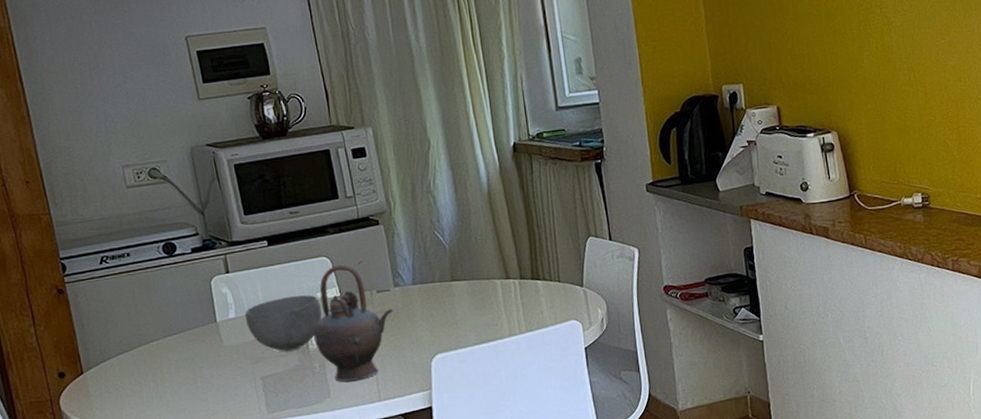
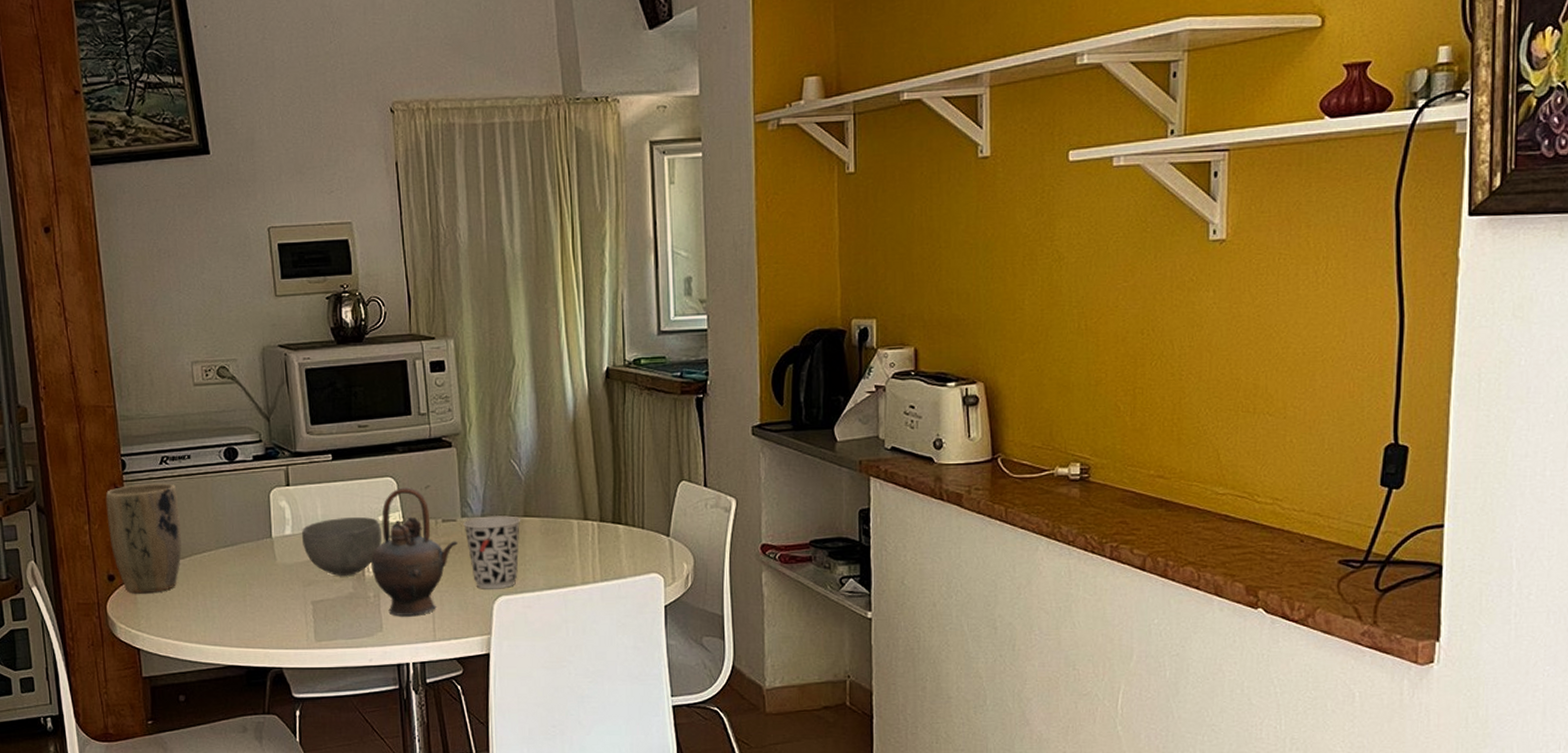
plant pot: none [48,281,130,388] -> present [105,483,182,594]
cup: none [396,281,451,350] -> present [463,515,521,589]

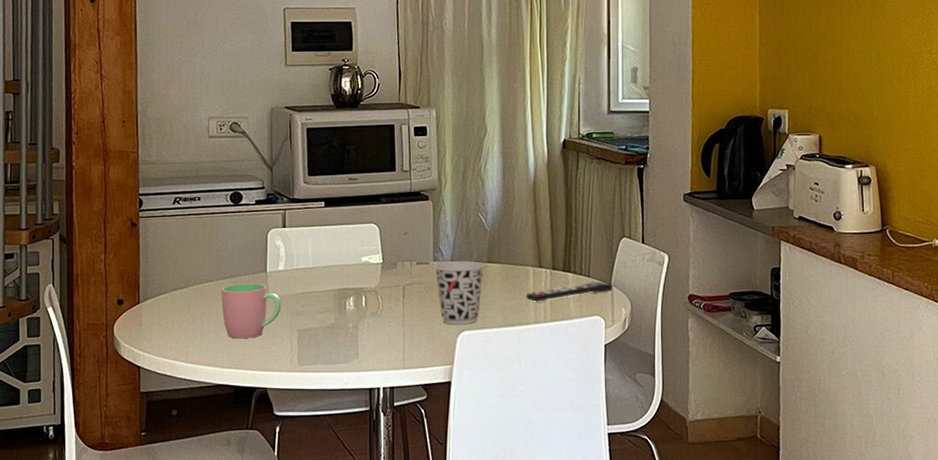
plant pot: present [105,483,182,594] -> none [121,220,187,317]
cup: none [222,551,292,614] -> present [221,283,282,339]
bowl: present [301,517,383,576] -> none [292,257,364,308]
teapot: present [371,487,458,616] -> none [352,233,429,345]
remote control: none [571,533,672,560] -> present [526,281,613,302]

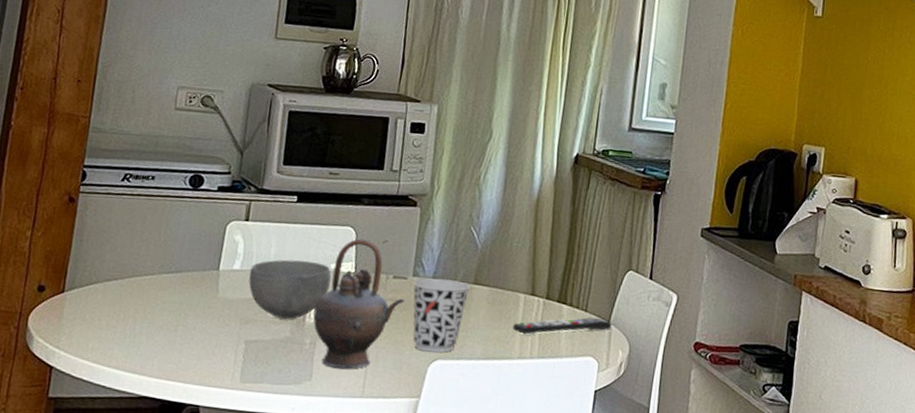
cup: present [221,283,282,339] -> none [160,280,231,346]
bowl: none [292,257,364,308] -> present [249,259,332,319]
teapot: none [352,233,429,345] -> present [313,238,404,369]

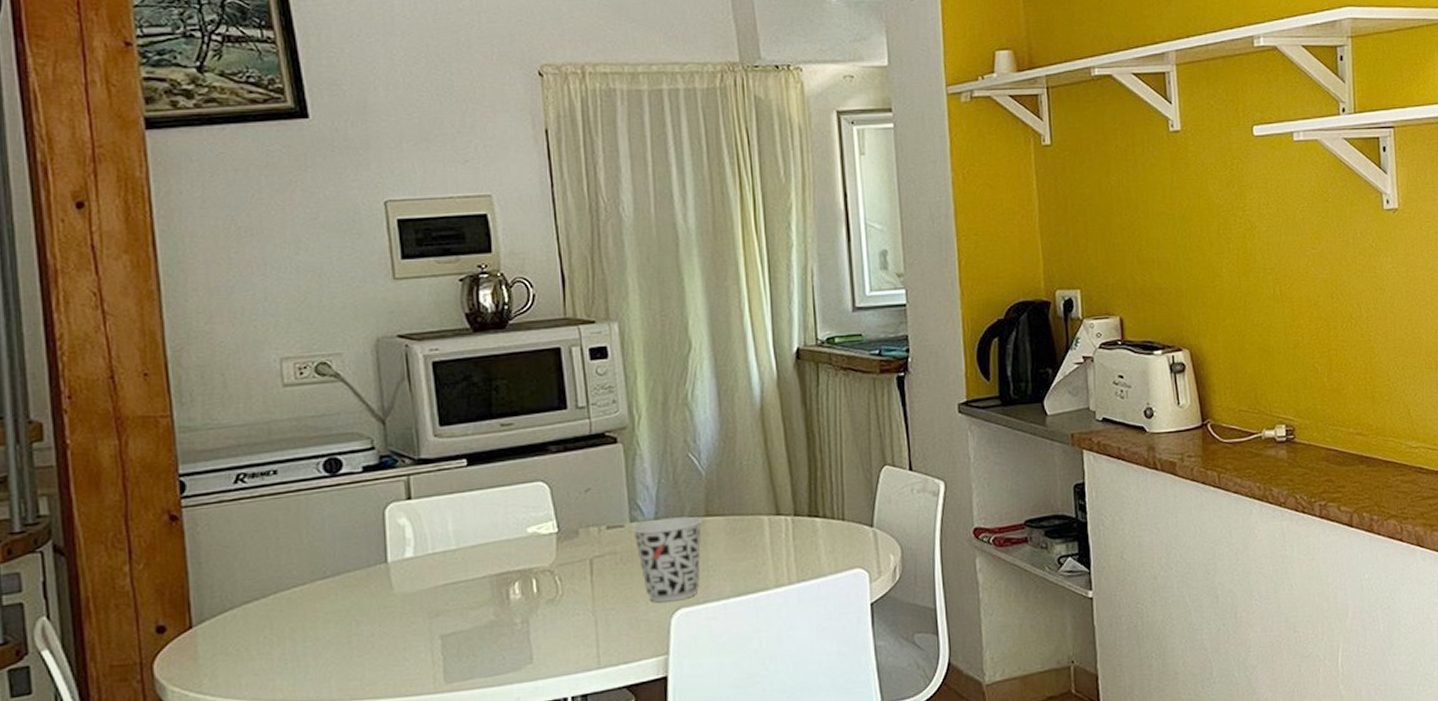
bowl: present [249,259,332,319] -> none [426,529,532,602]
teapot: present [313,238,404,369] -> none [518,491,626,643]
remote control: present [512,317,612,335] -> none [761,524,876,560]

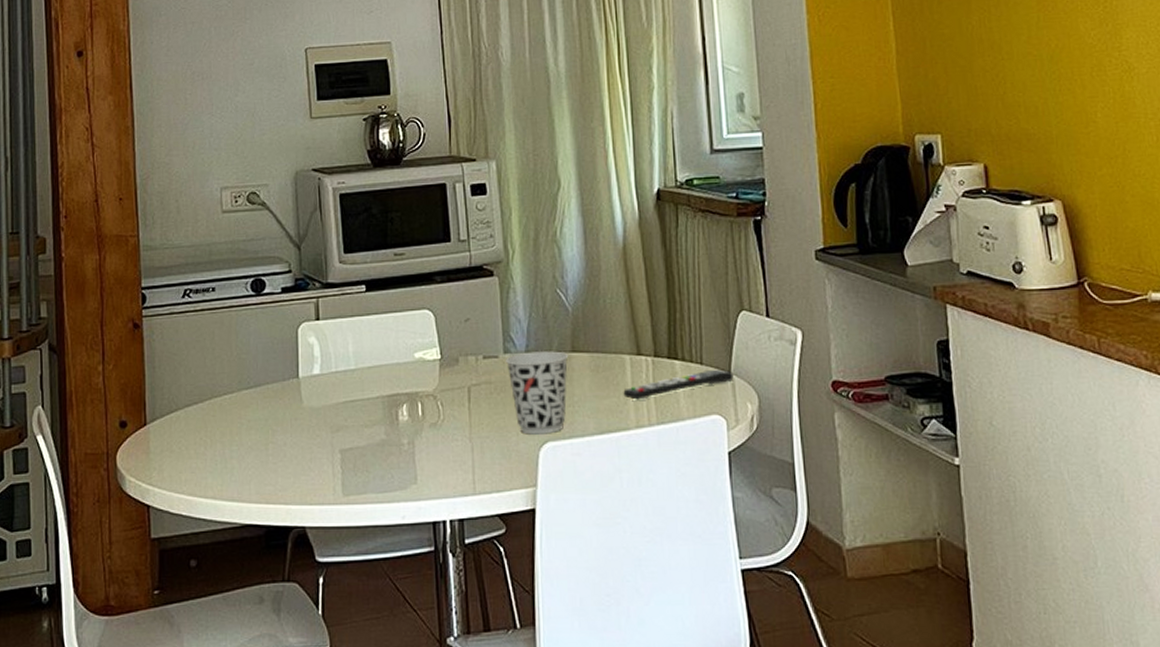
remote control: none [761,524,876,560] -> present [623,369,734,400]

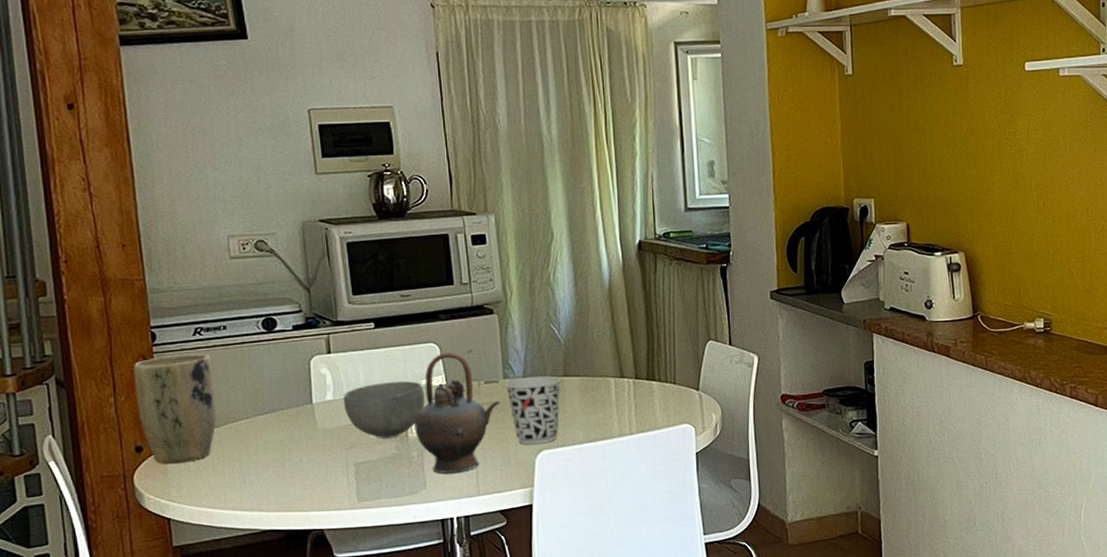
plant pot: none [122,318,202,442] -> present [133,354,217,464]
bowl: none [330,354,418,420] -> present [343,381,426,438]
teapot: none [406,320,500,466] -> present [414,352,500,473]
remote control: present [623,369,734,400] -> none [608,387,701,414]

